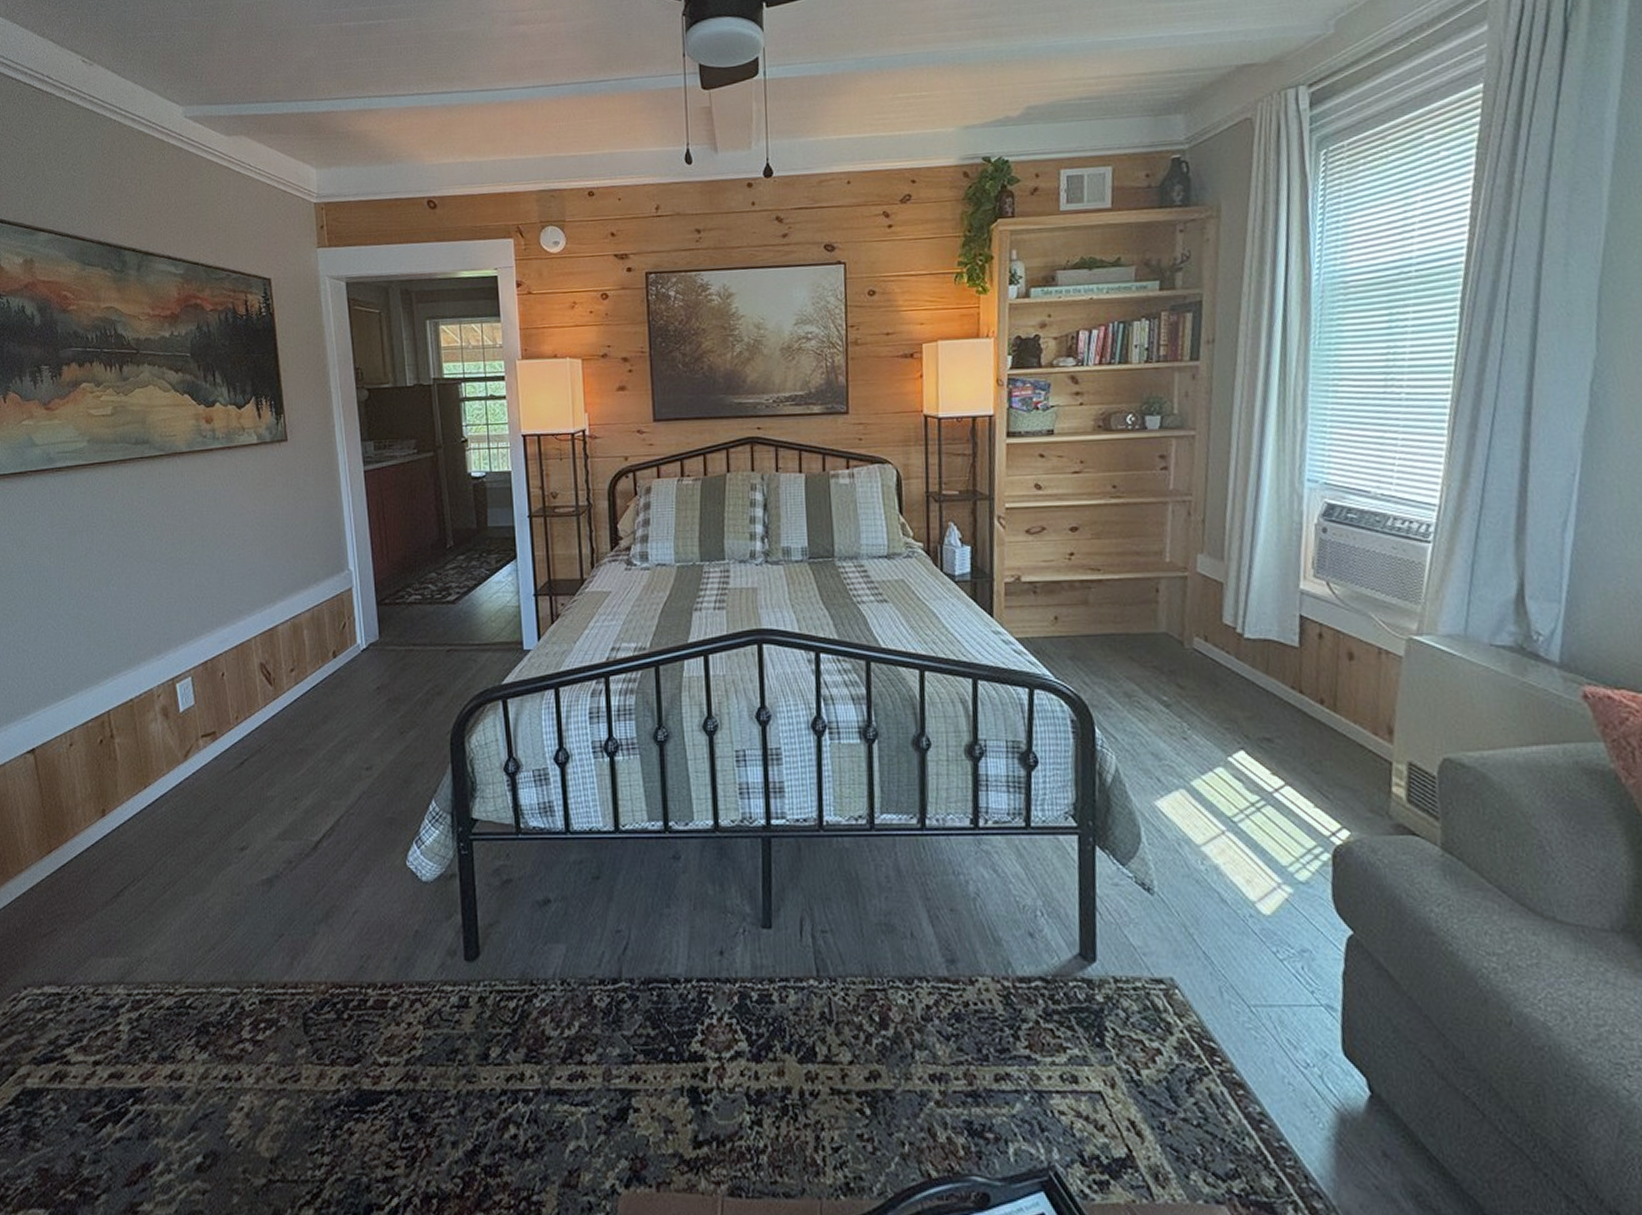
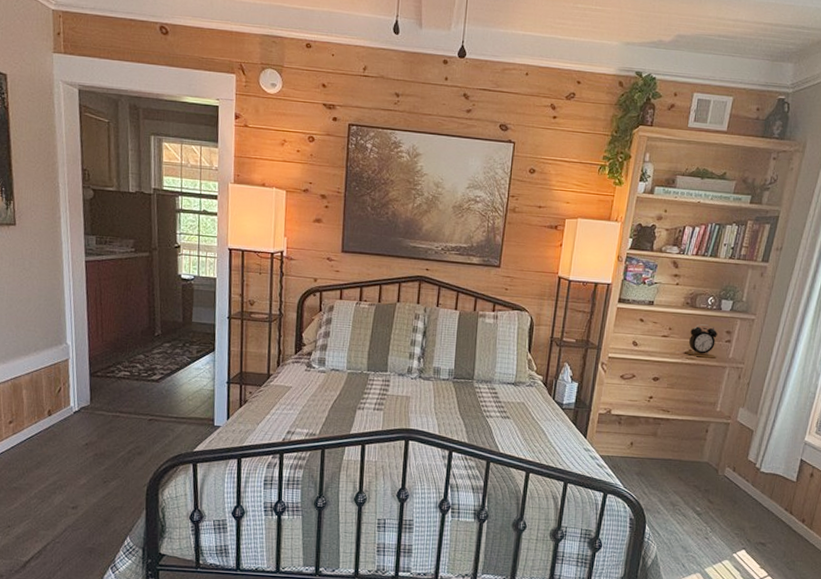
alarm clock: none [1106,450,1152,494] -> present [684,324,717,359]

